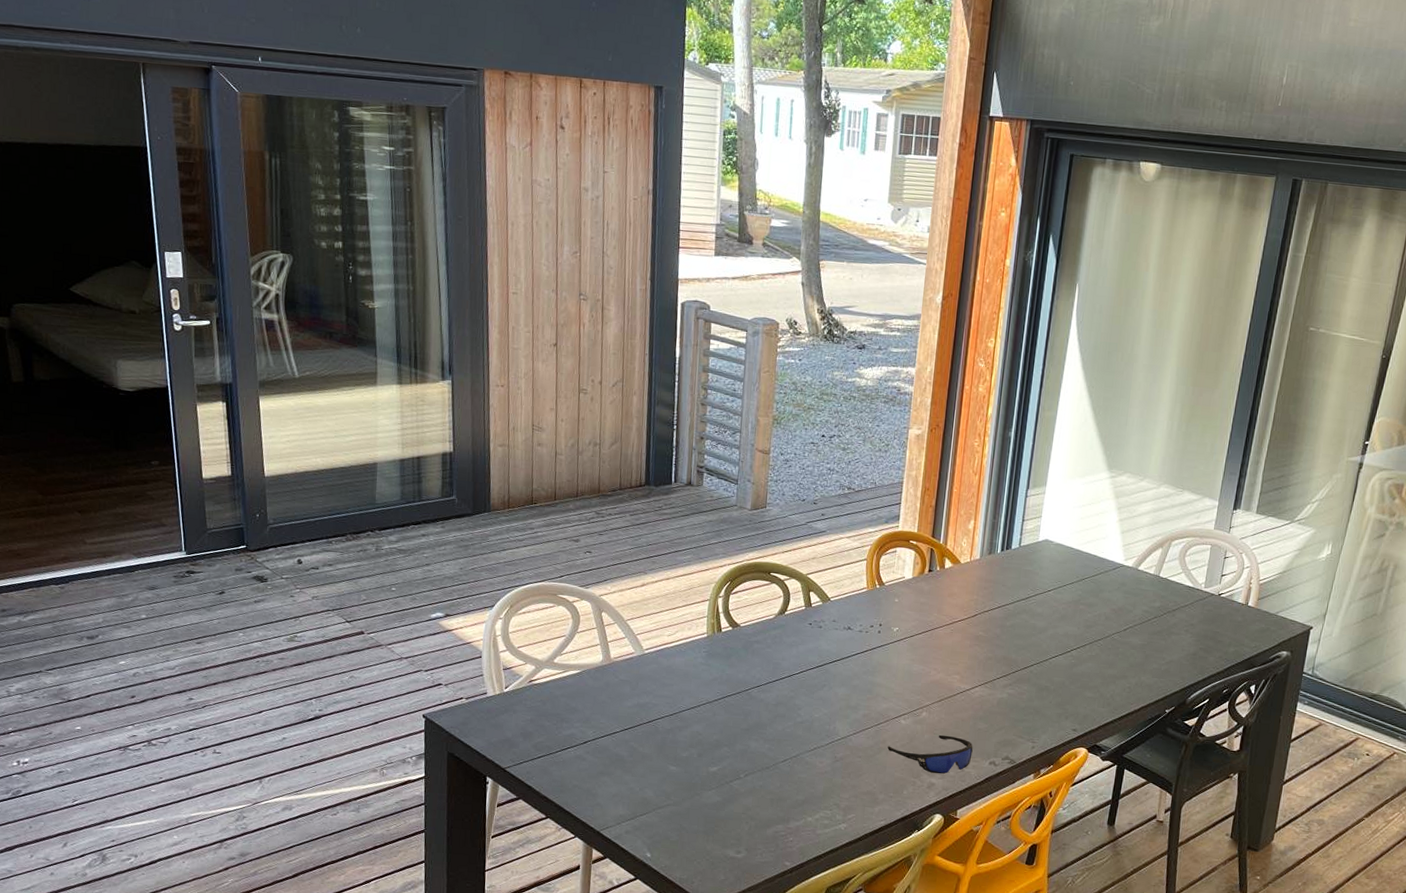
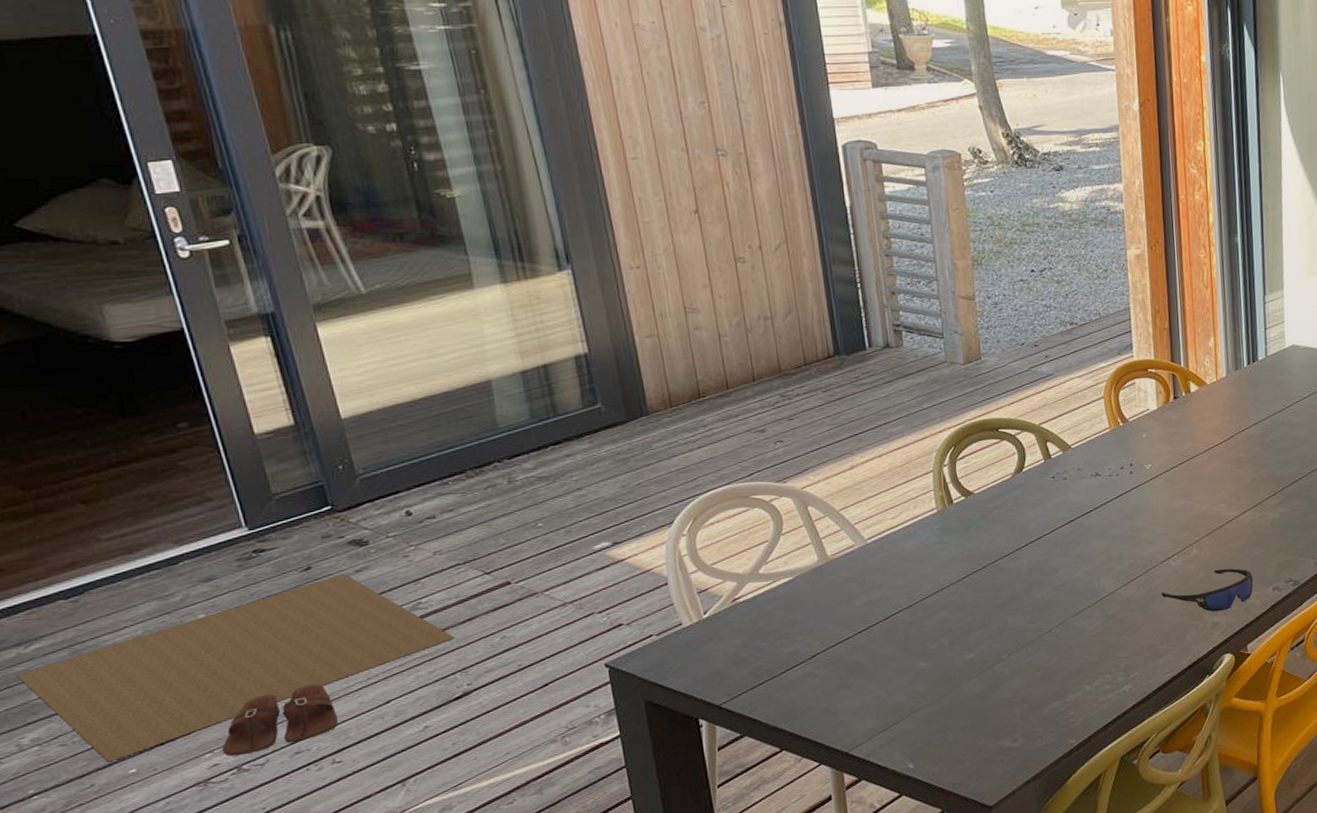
doormat: none [16,602,316,718] -> present [17,574,455,762]
flip-flop: none [140,686,223,733] -> present [222,683,338,757]

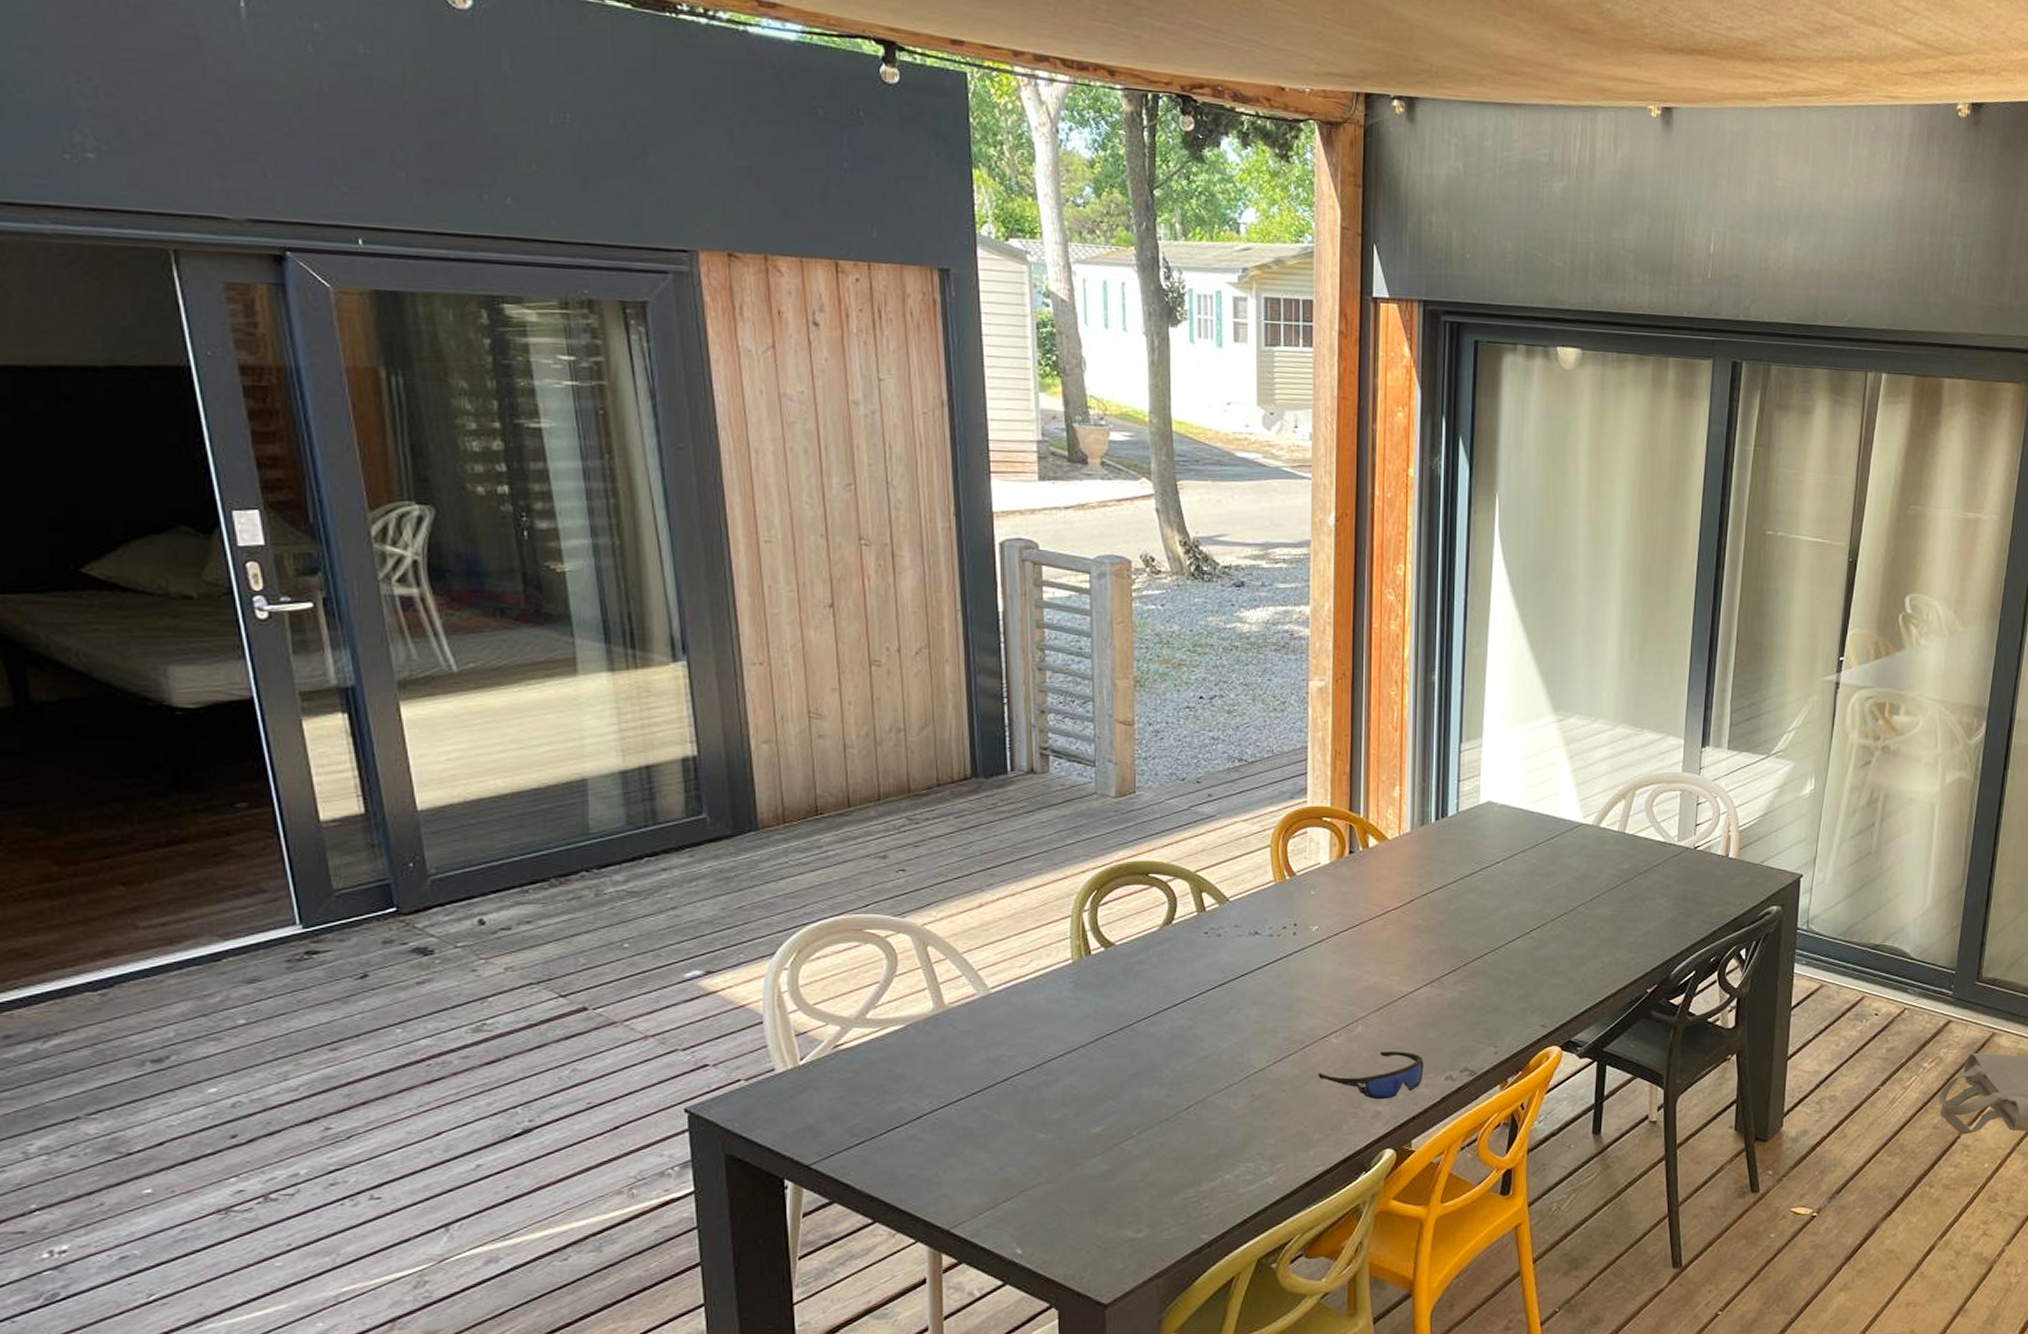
doormat: present [17,574,455,762] -> none [31,985,520,1180]
flip-flop: present [222,683,338,757] -> none [249,1107,381,1183]

